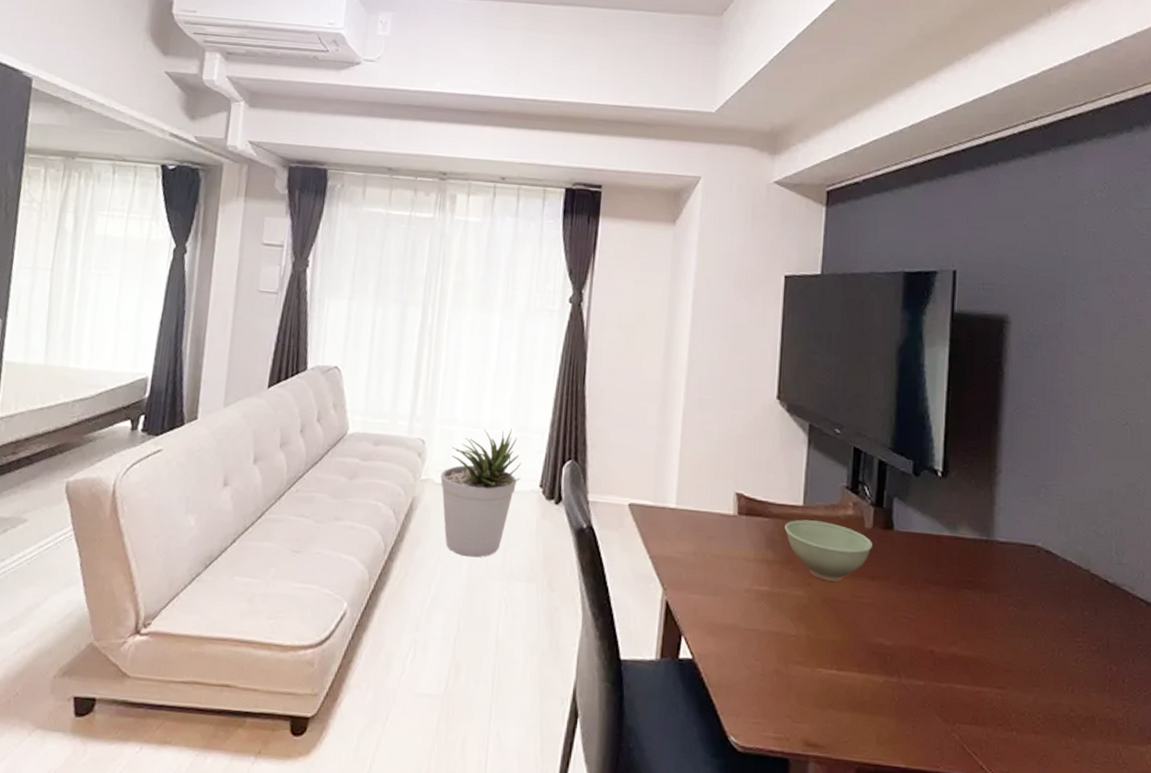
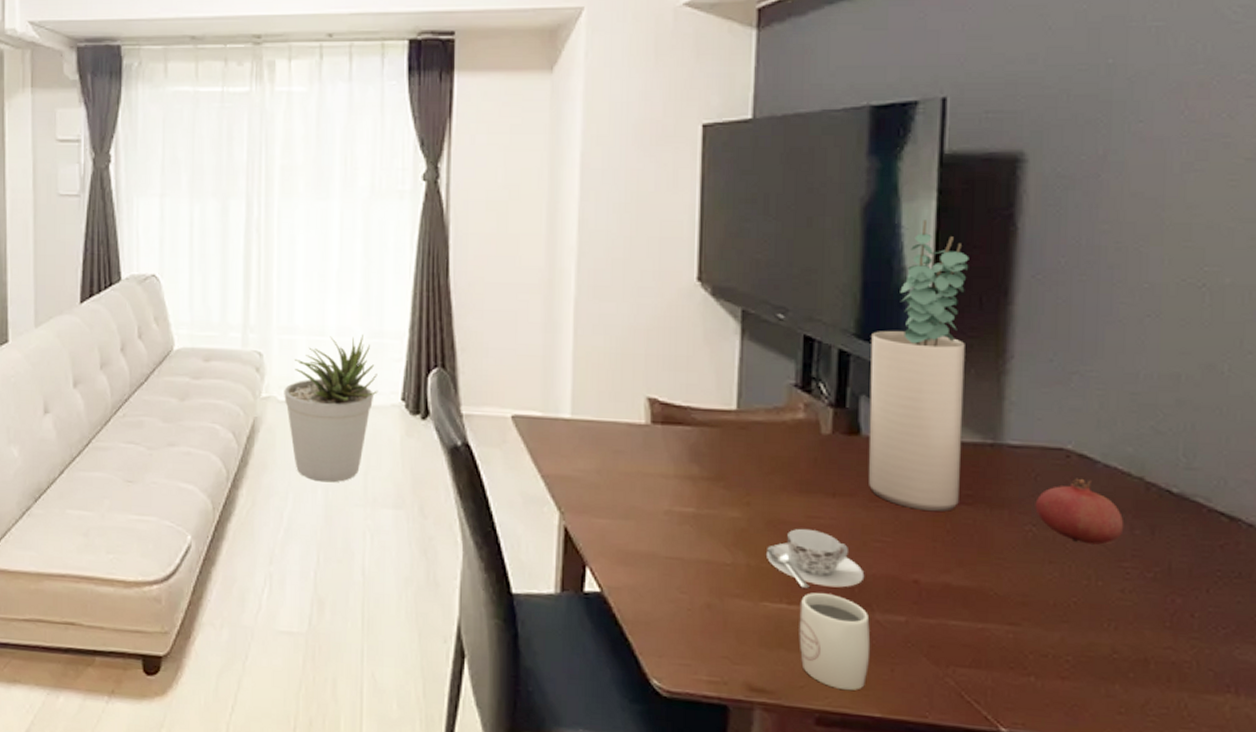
bowl: present [785,519,872,582] -> none [713,426,832,500]
teacup: none [822,606,895,657] -> present [767,528,865,588]
mug: none [844,660,898,745] -> present [799,592,871,690]
vase: none [898,362,971,594] -> present [868,220,969,511]
fruit: none [1016,569,1077,623] -> present [1035,478,1124,545]

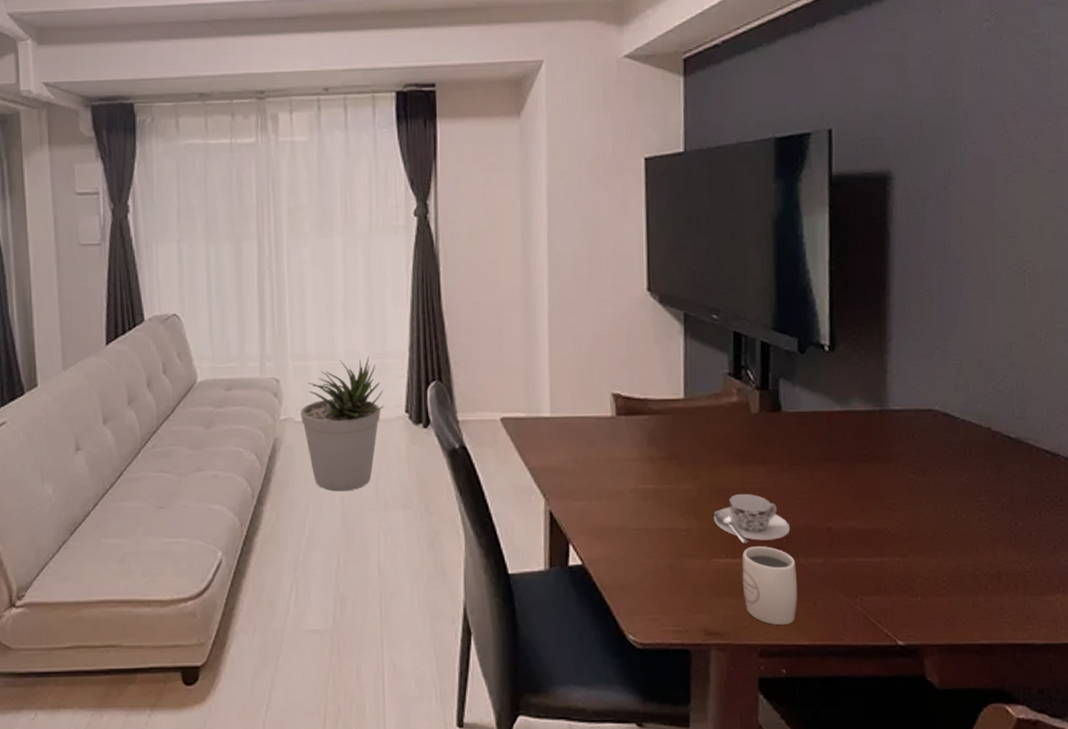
vase: present [868,220,969,511] -> none [785,230,858,469]
fruit: present [1035,478,1124,545] -> none [914,432,979,485]

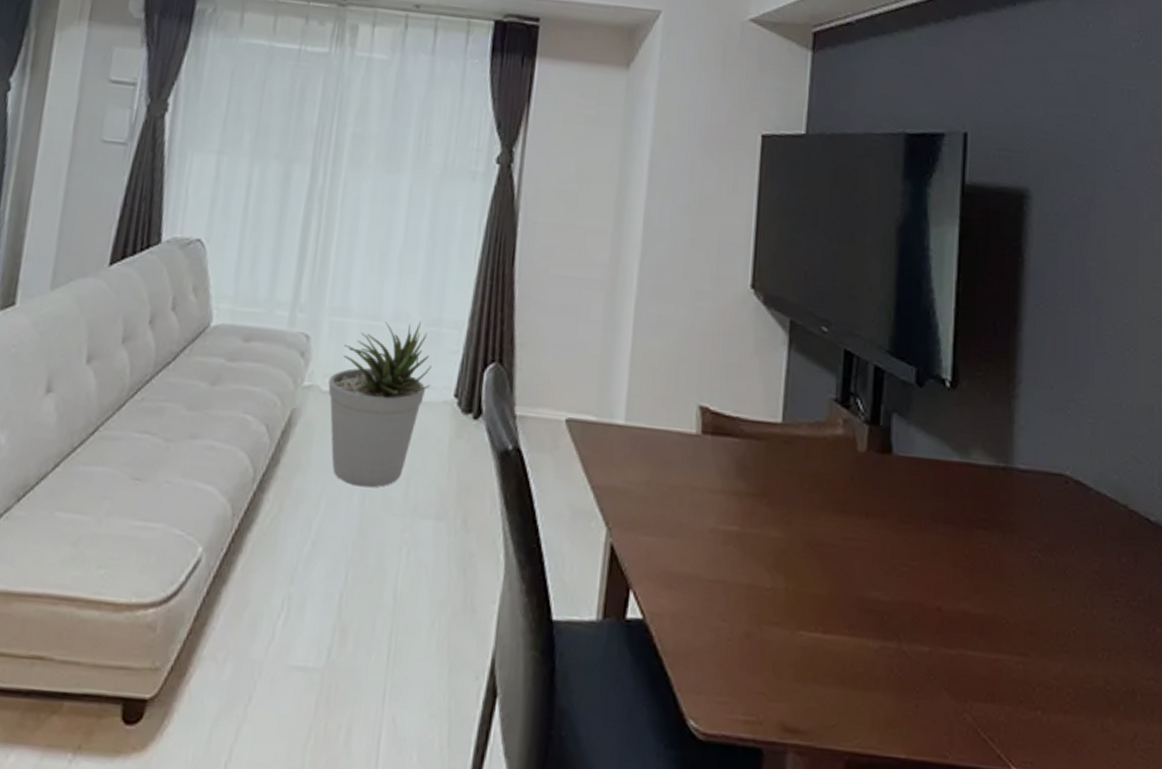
teacup: present [714,493,791,543] -> none [804,550,893,616]
mug: present [742,546,798,625] -> none [831,620,898,729]

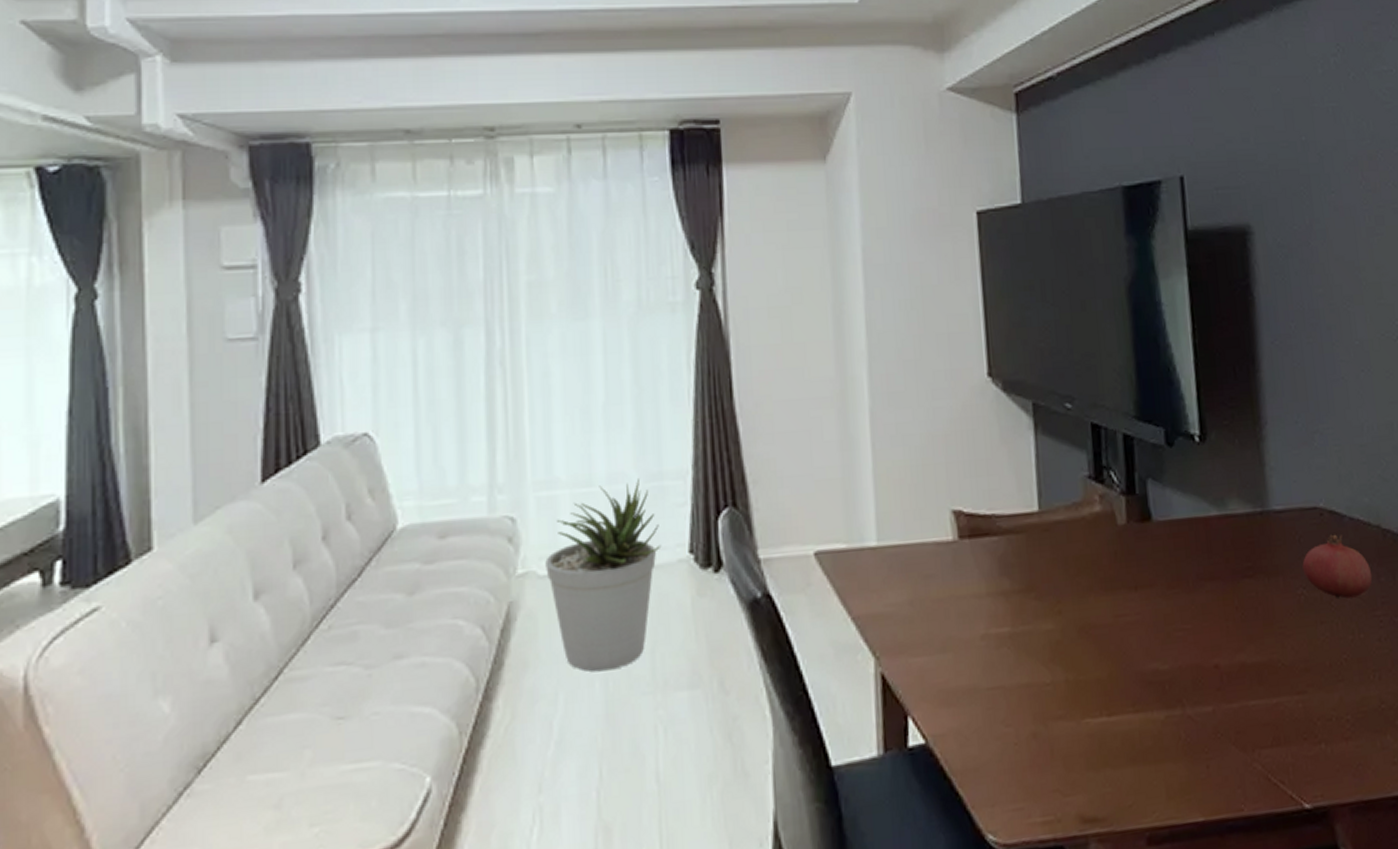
fruit: none [1040,504,1113,572] -> present [1302,534,1373,599]

